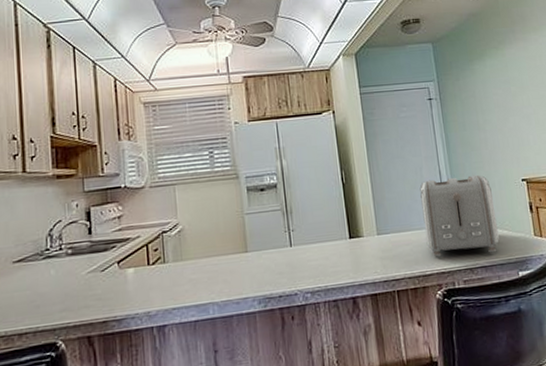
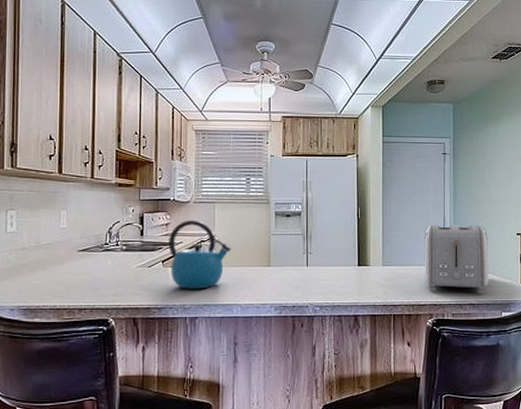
kettle: none [123,207,200,293] -> present [169,220,231,289]

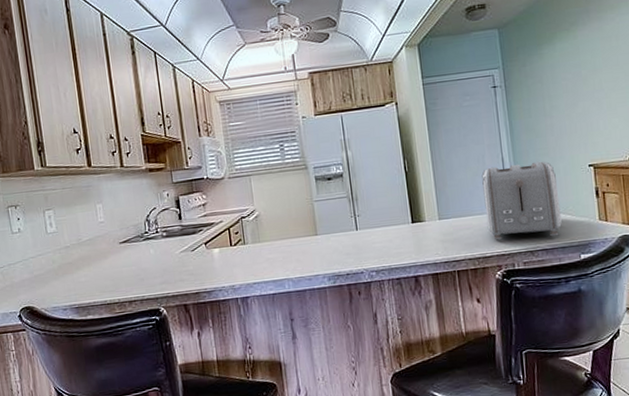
kettle: present [169,220,231,289] -> none [208,196,274,269]

